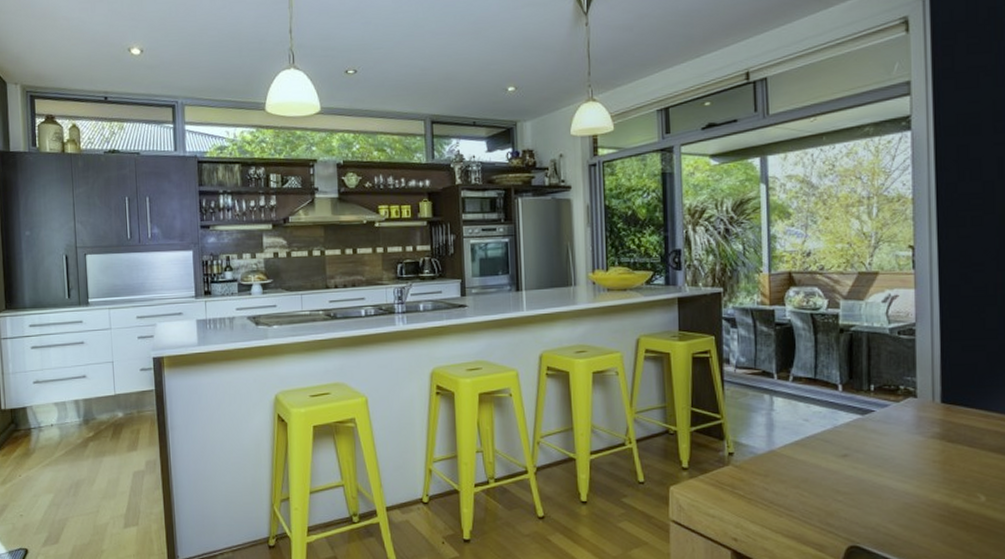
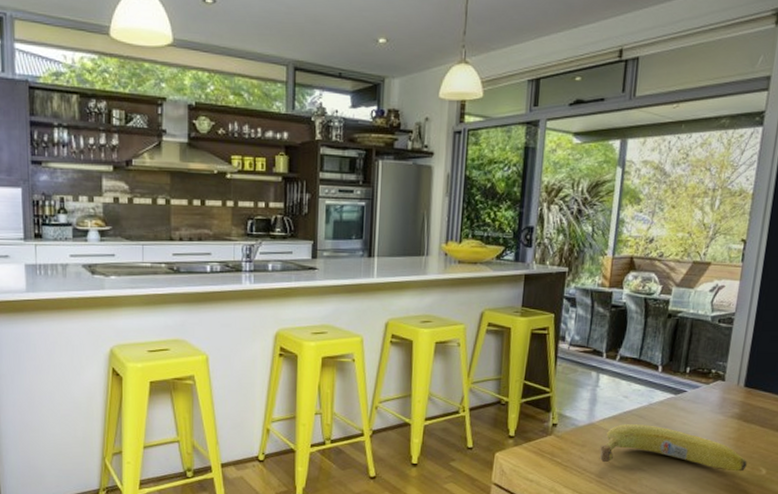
fruit: none [784,450,961,500] -> present [599,424,747,472]

